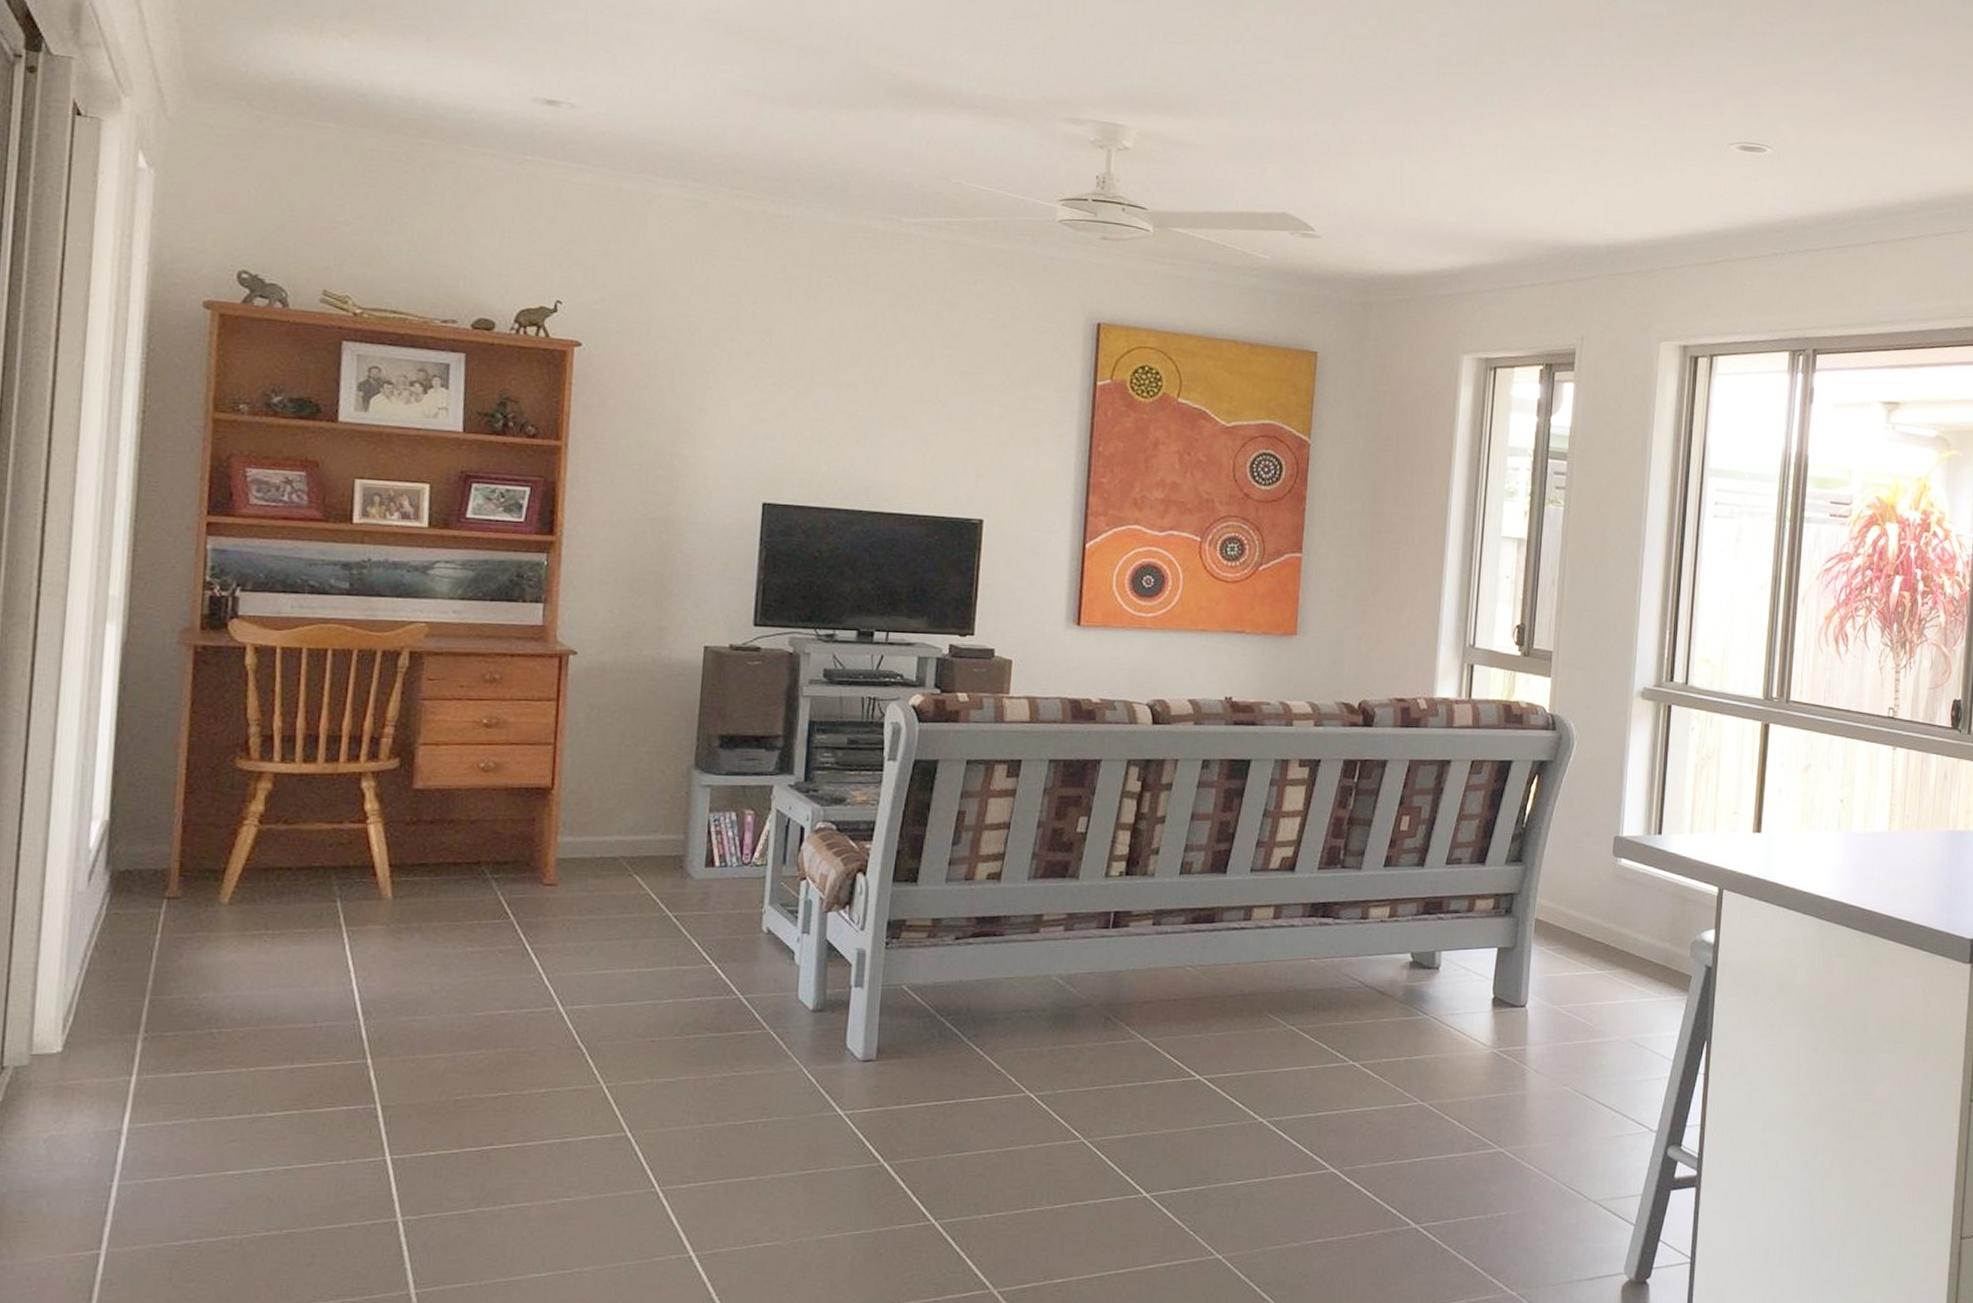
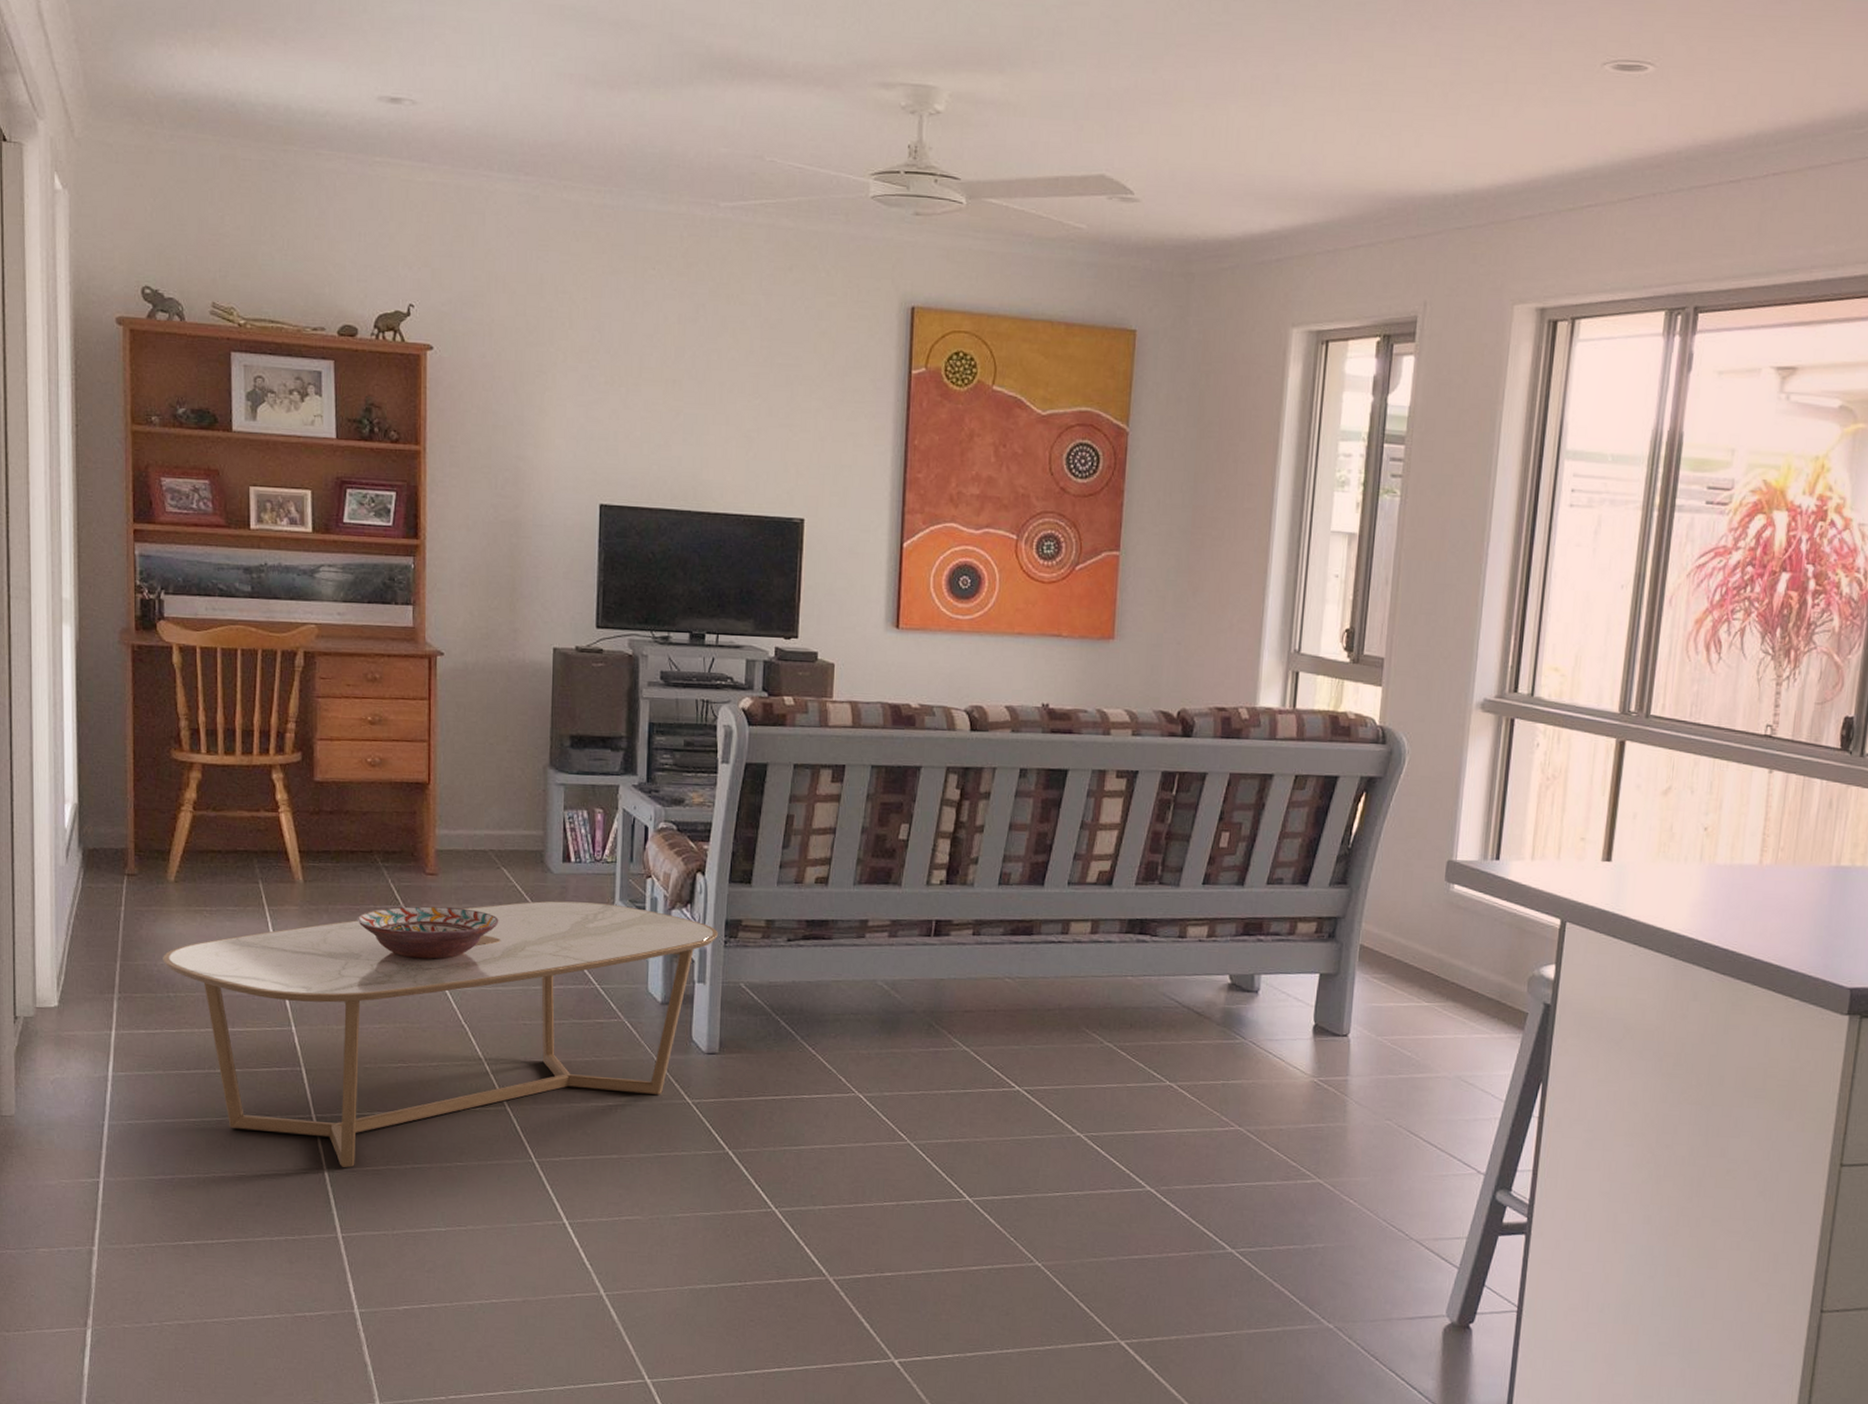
coffee table: none [206,908,879,1214] -> present [163,901,718,1168]
decorative bowl: none [456,919,628,976] -> present [357,906,499,959]

